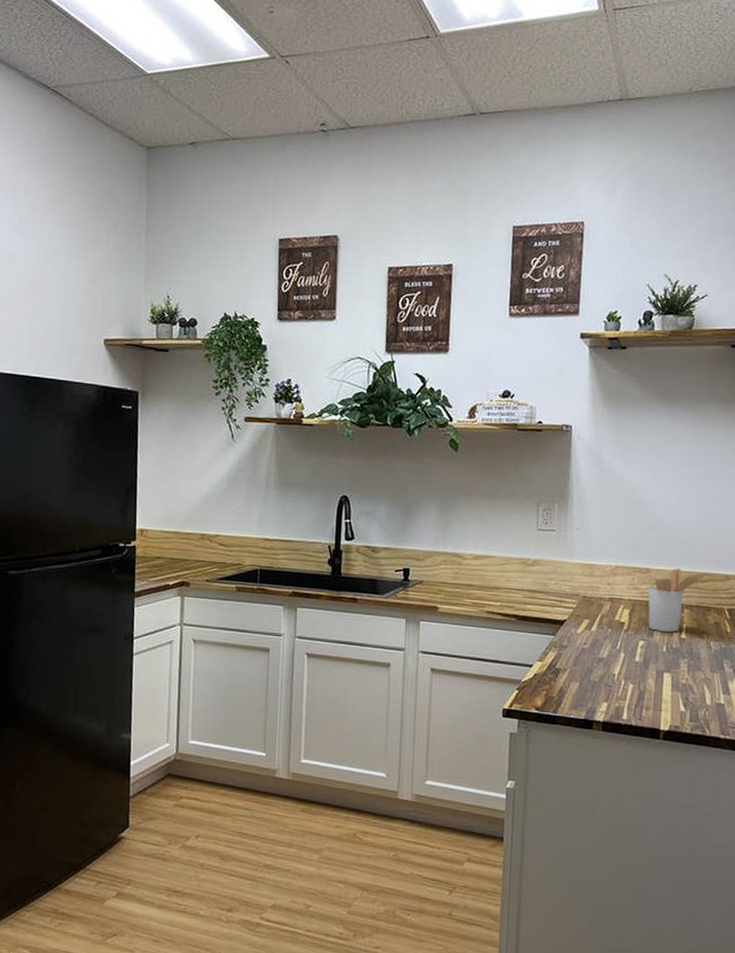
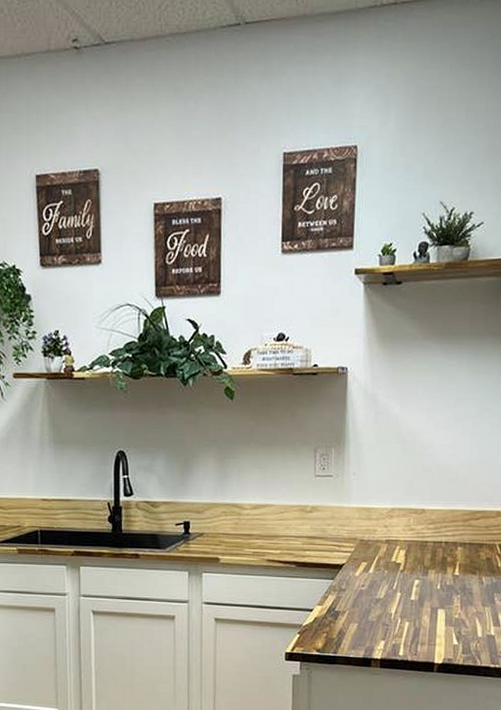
utensil holder: present [648,568,703,632] -> none [423,507,476,570]

